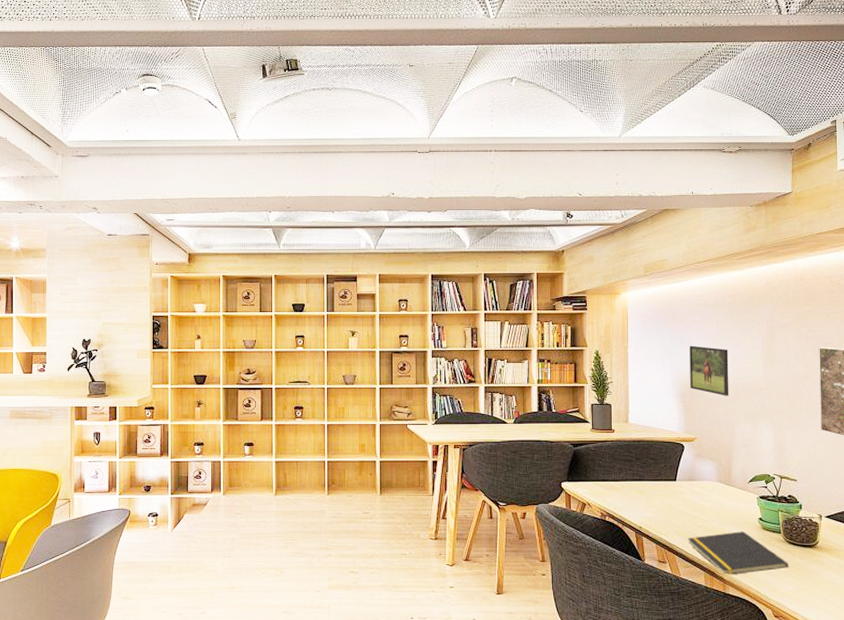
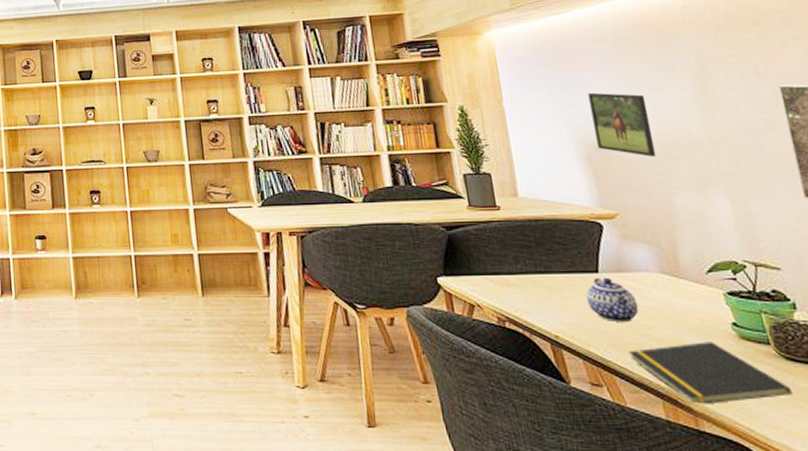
teapot: none [666,485,699,518] -> present [586,278,639,323]

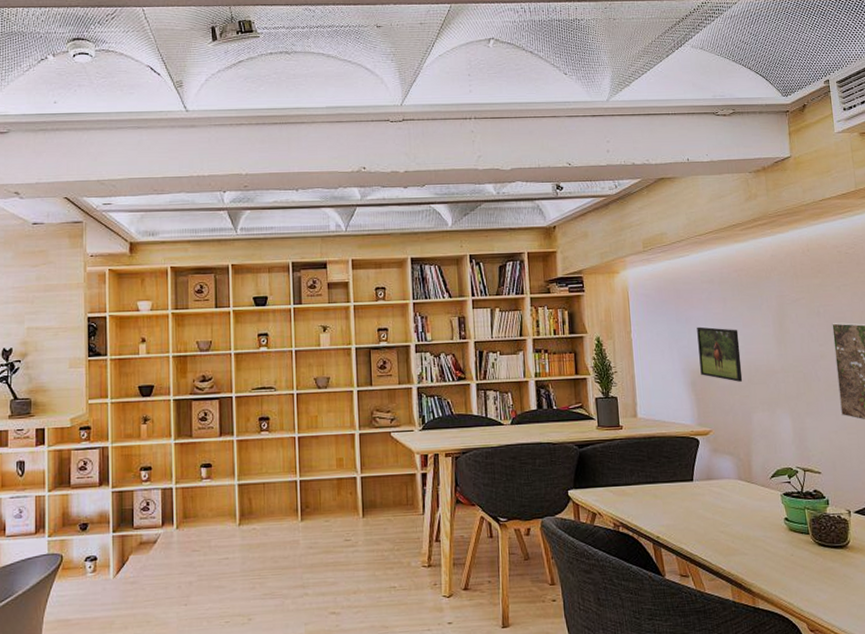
teapot: present [586,278,639,323] -> none [683,485,720,523]
notepad: present [628,342,794,403] -> none [710,534,821,585]

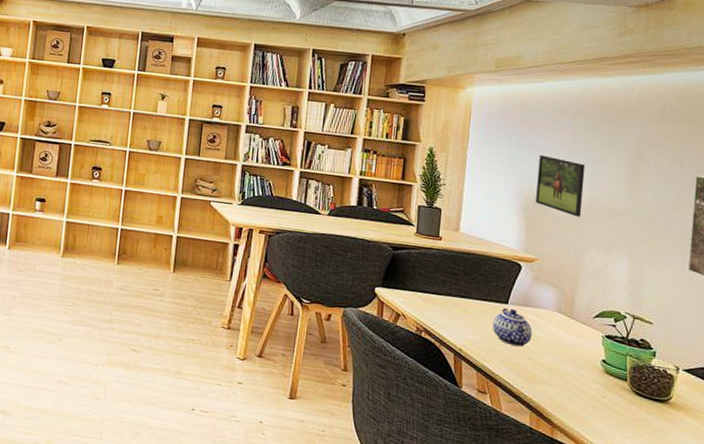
teapot: none [683,485,720,523] -> present [493,308,533,347]

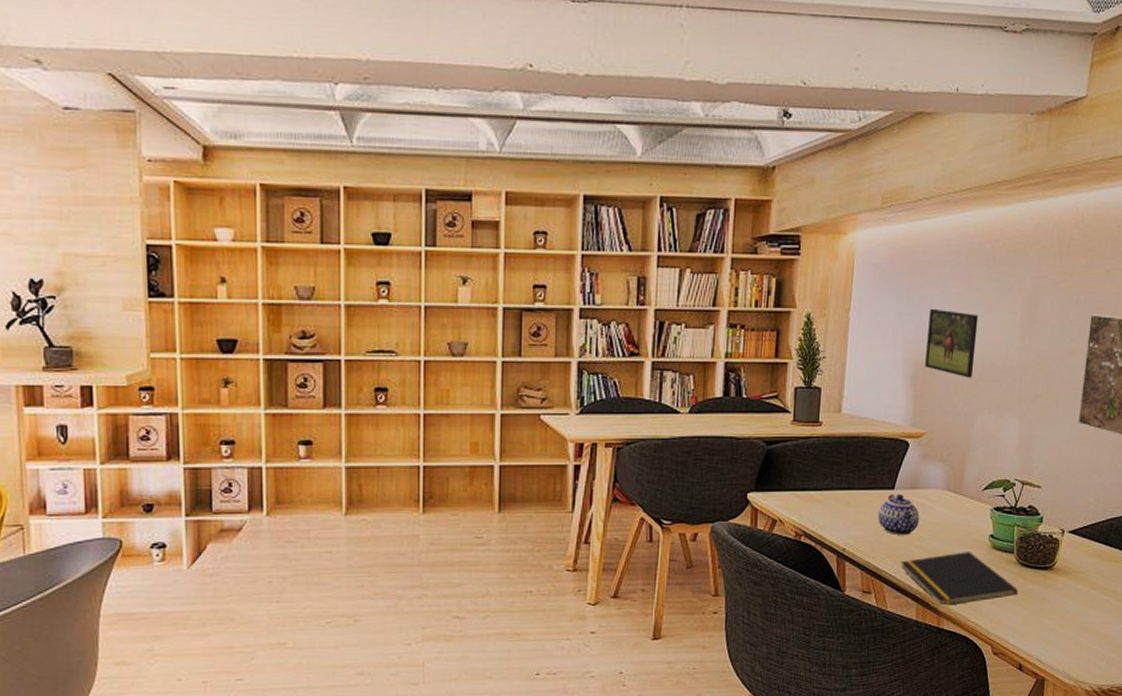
notepad: none [514,369,634,422] -> present [901,552,1019,605]

